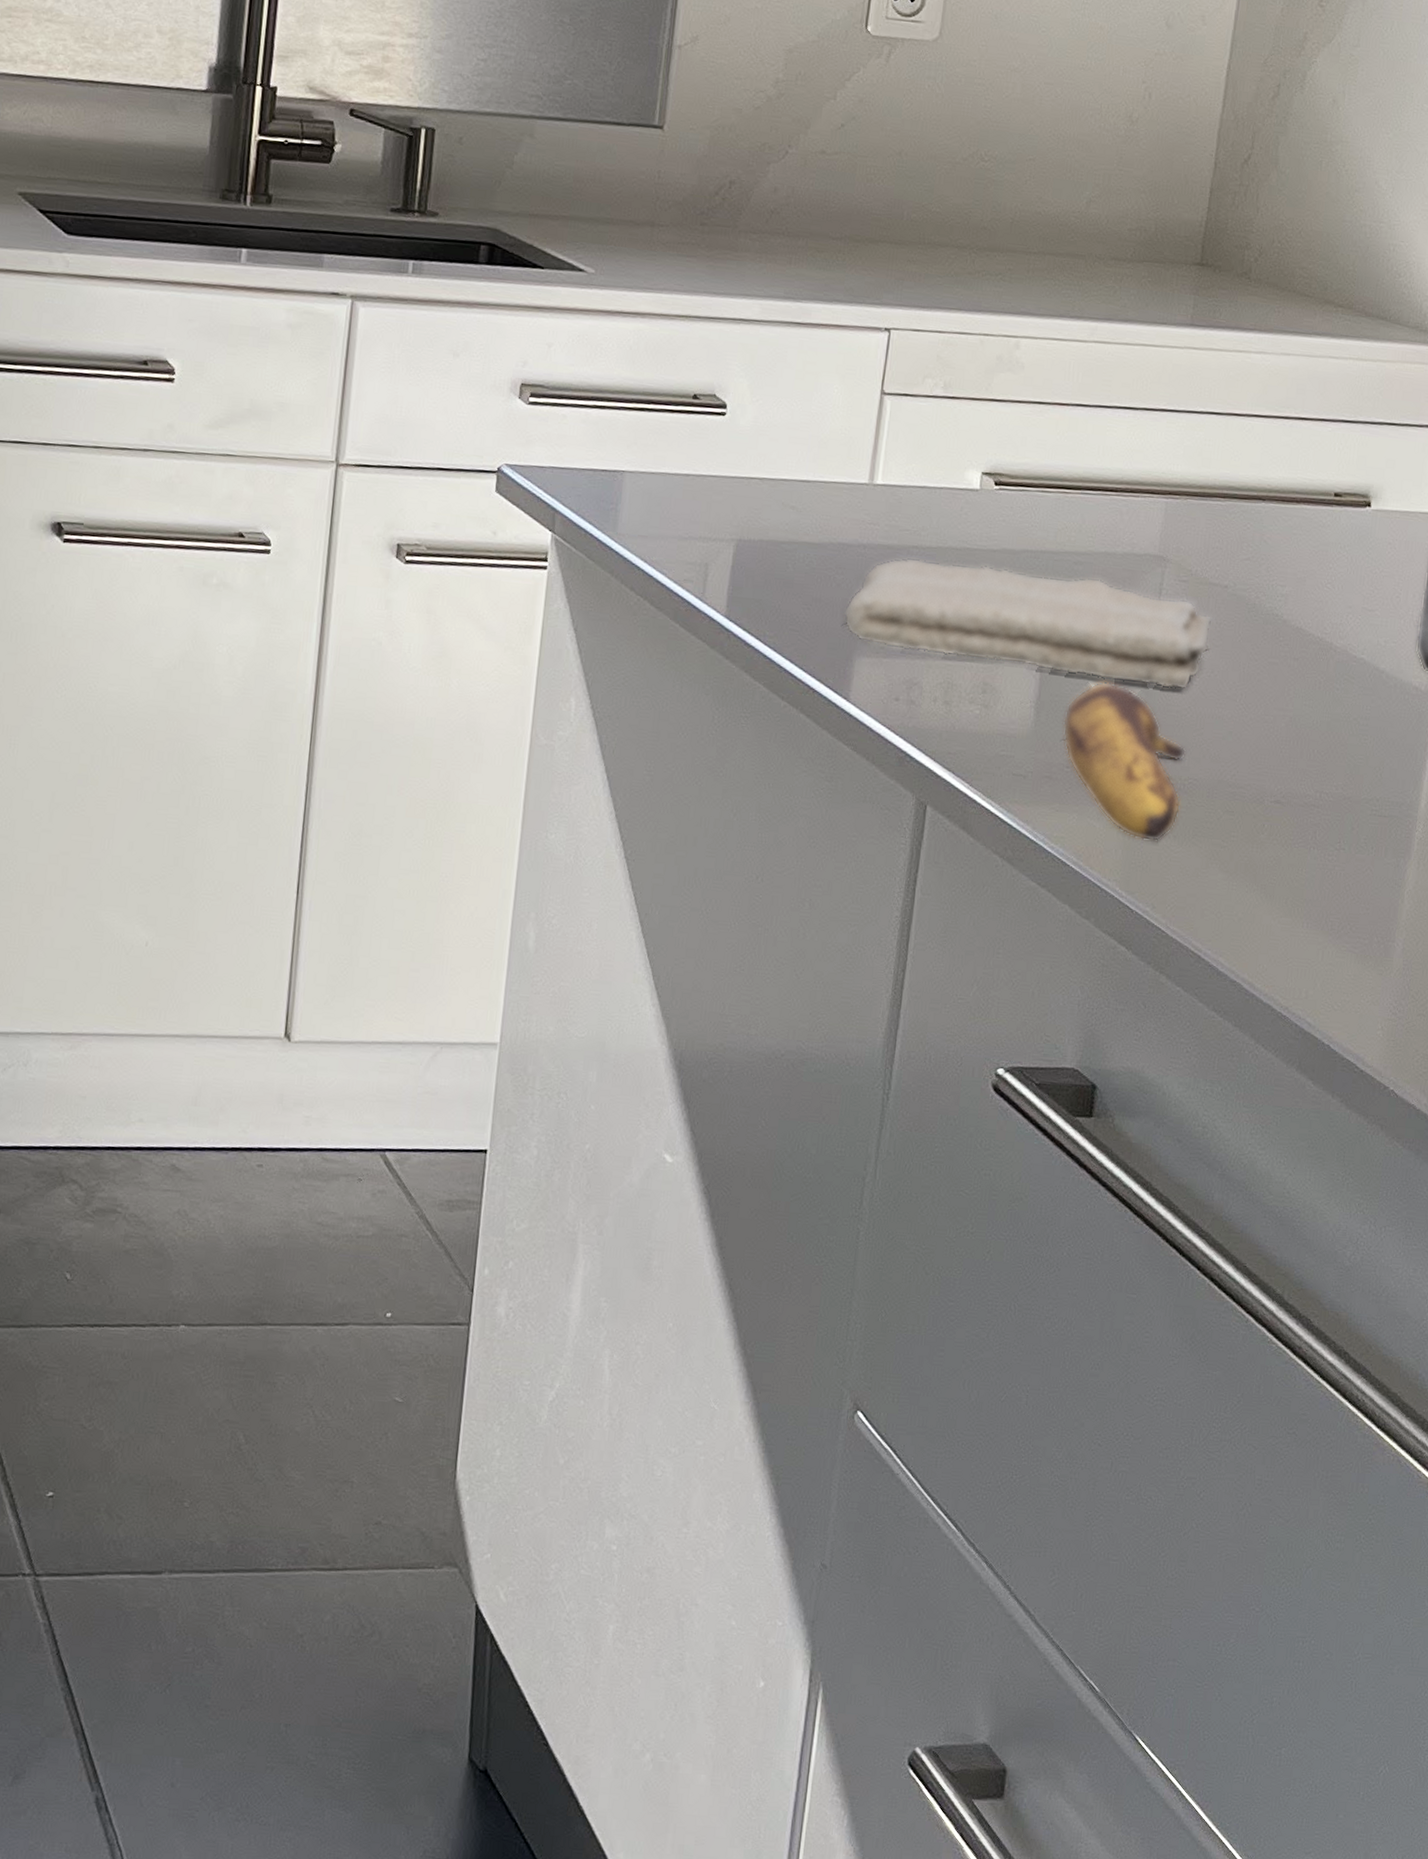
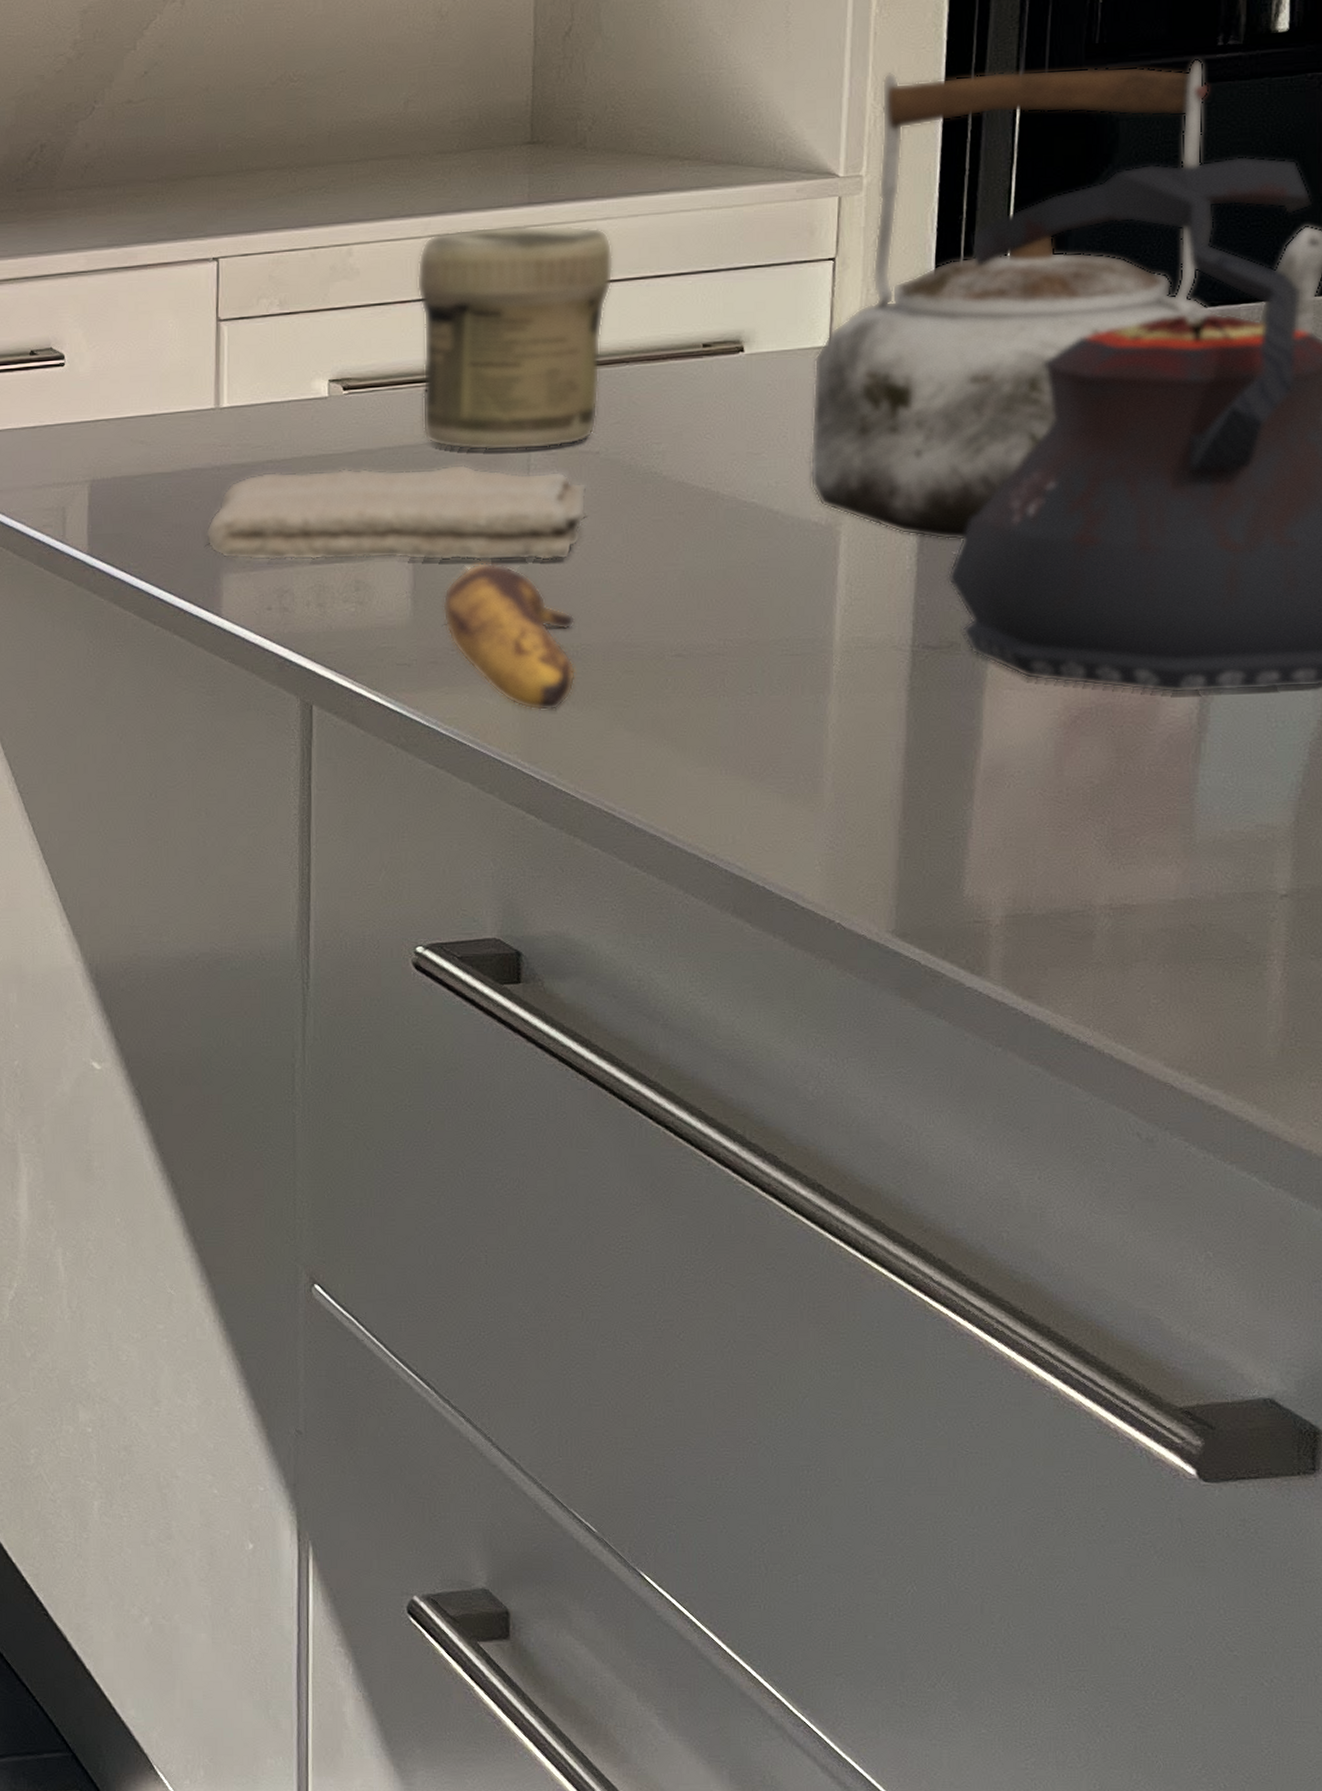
jar: none [1065,340,1263,575] -> present [416,225,613,451]

